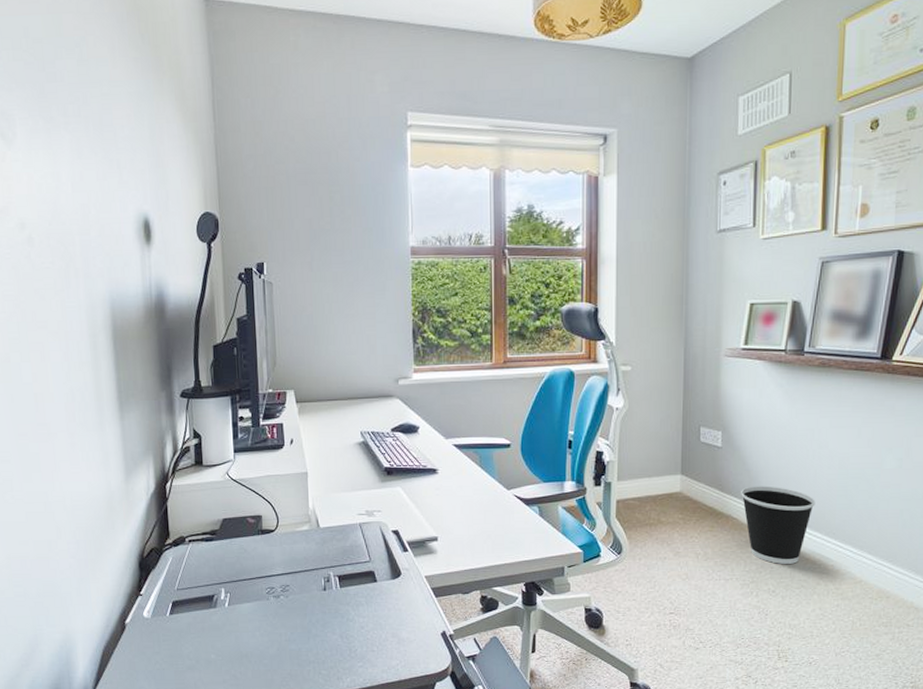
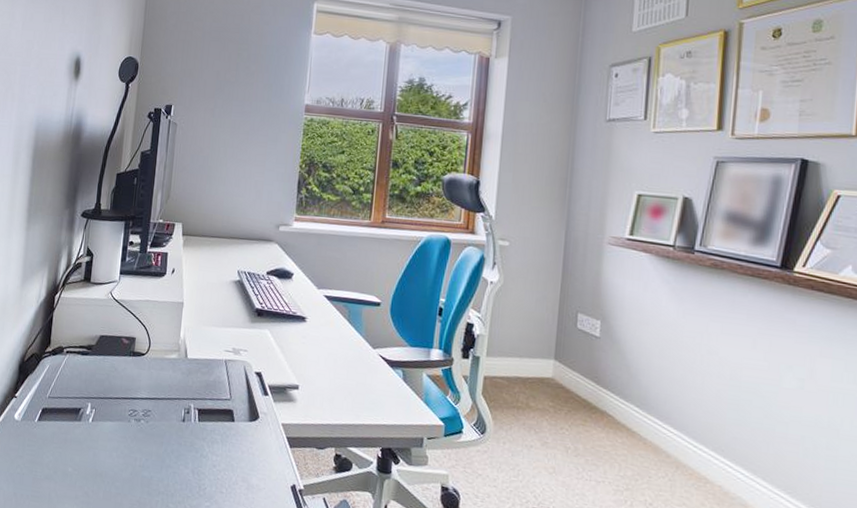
wastebasket: present [741,486,816,564] -> none [618,383,702,477]

